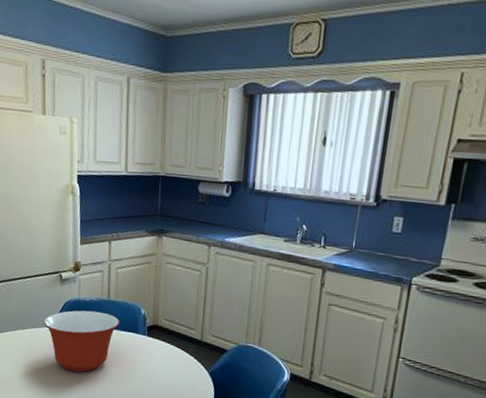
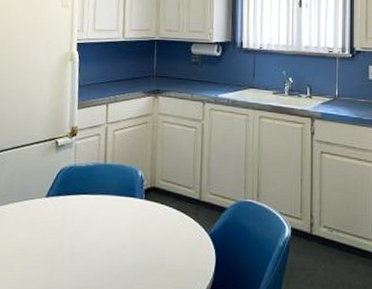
mixing bowl: present [44,310,119,372] -> none [36,176,116,247]

